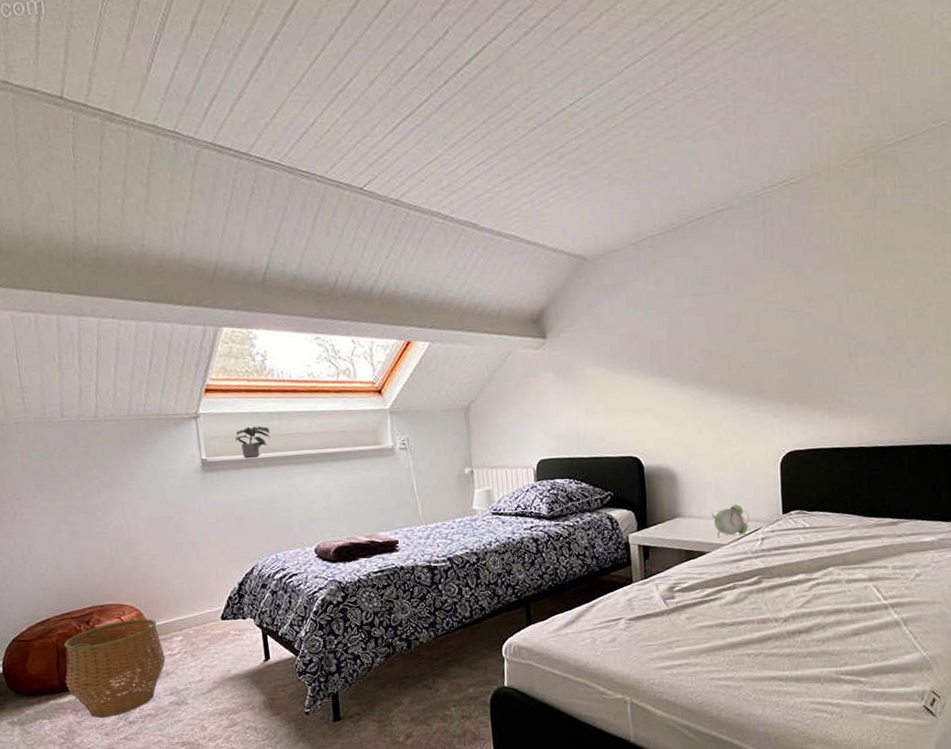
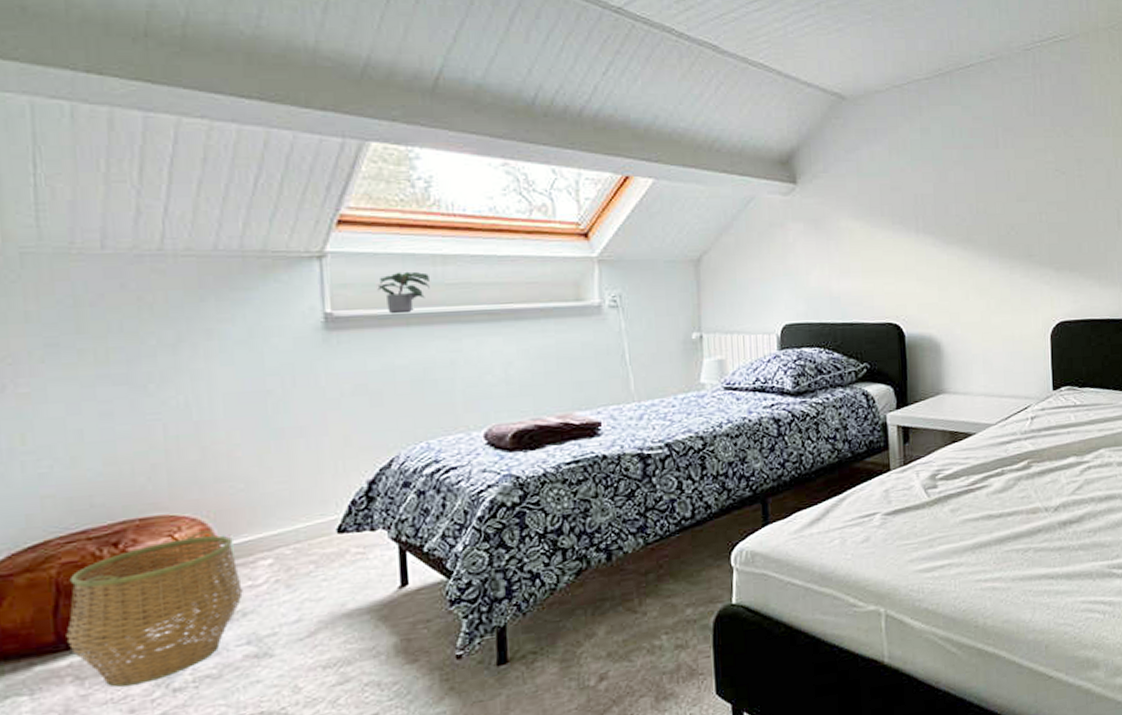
alarm clock: present [712,503,749,538] -> none [979,378,1018,417]

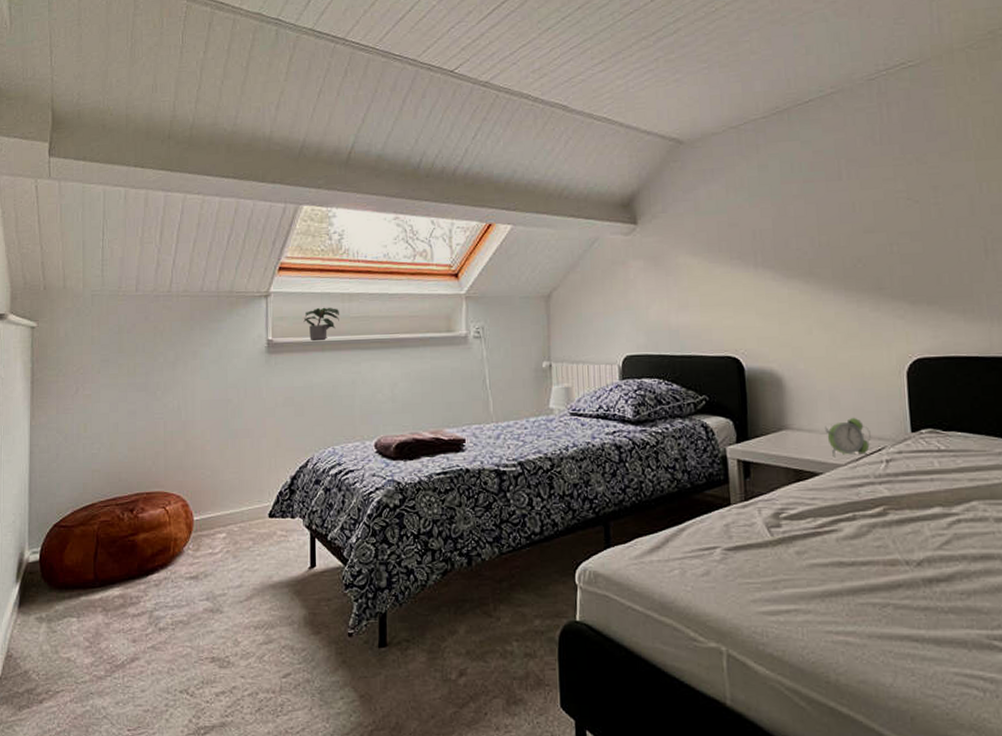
basket: present [66,530,243,687] -> none [100,506,206,621]
alarm clock: none [979,378,1018,417] -> present [825,417,871,457]

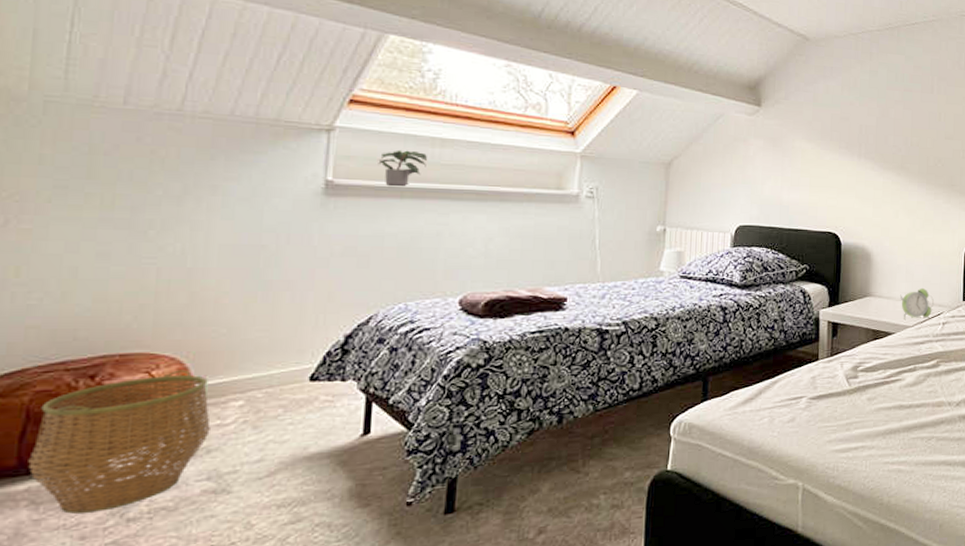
basket: none [100,506,206,621] -> present [28,369,211,514]

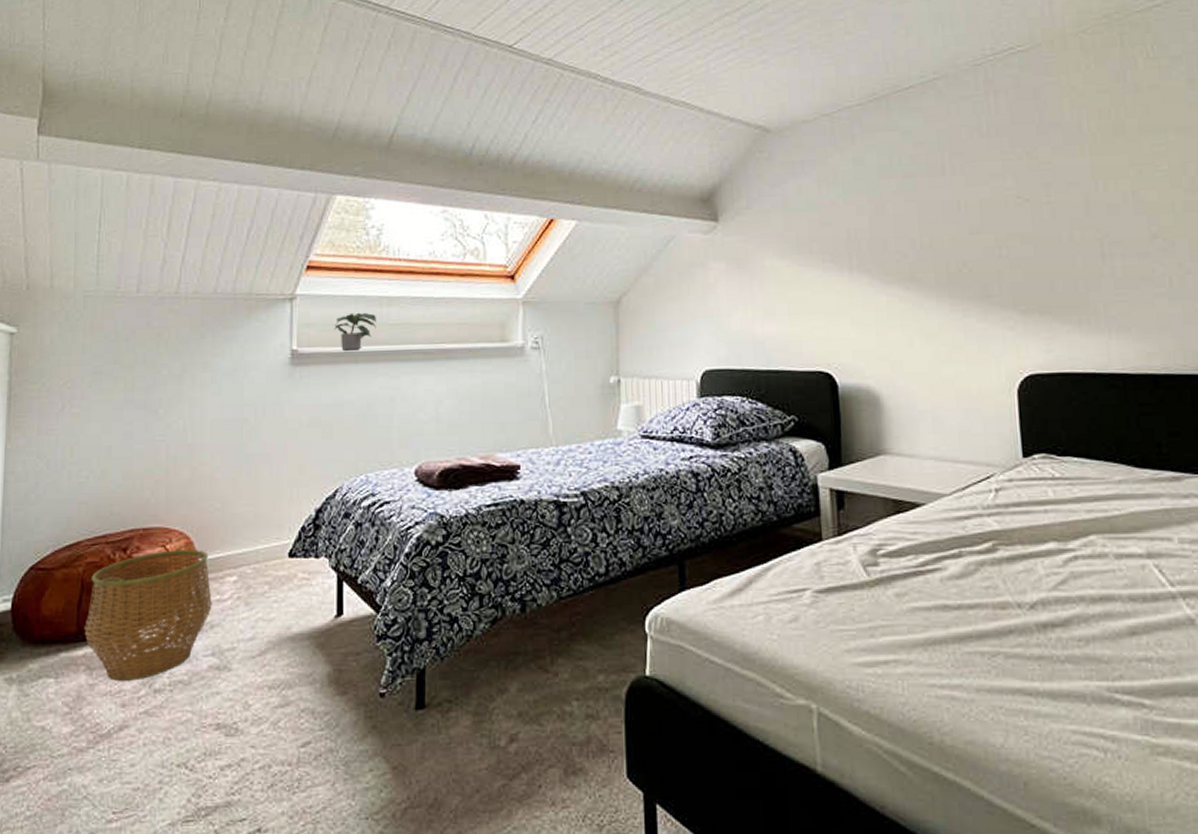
alarm clock: present [900,287,934,319] -> none [927,440,978,485]

